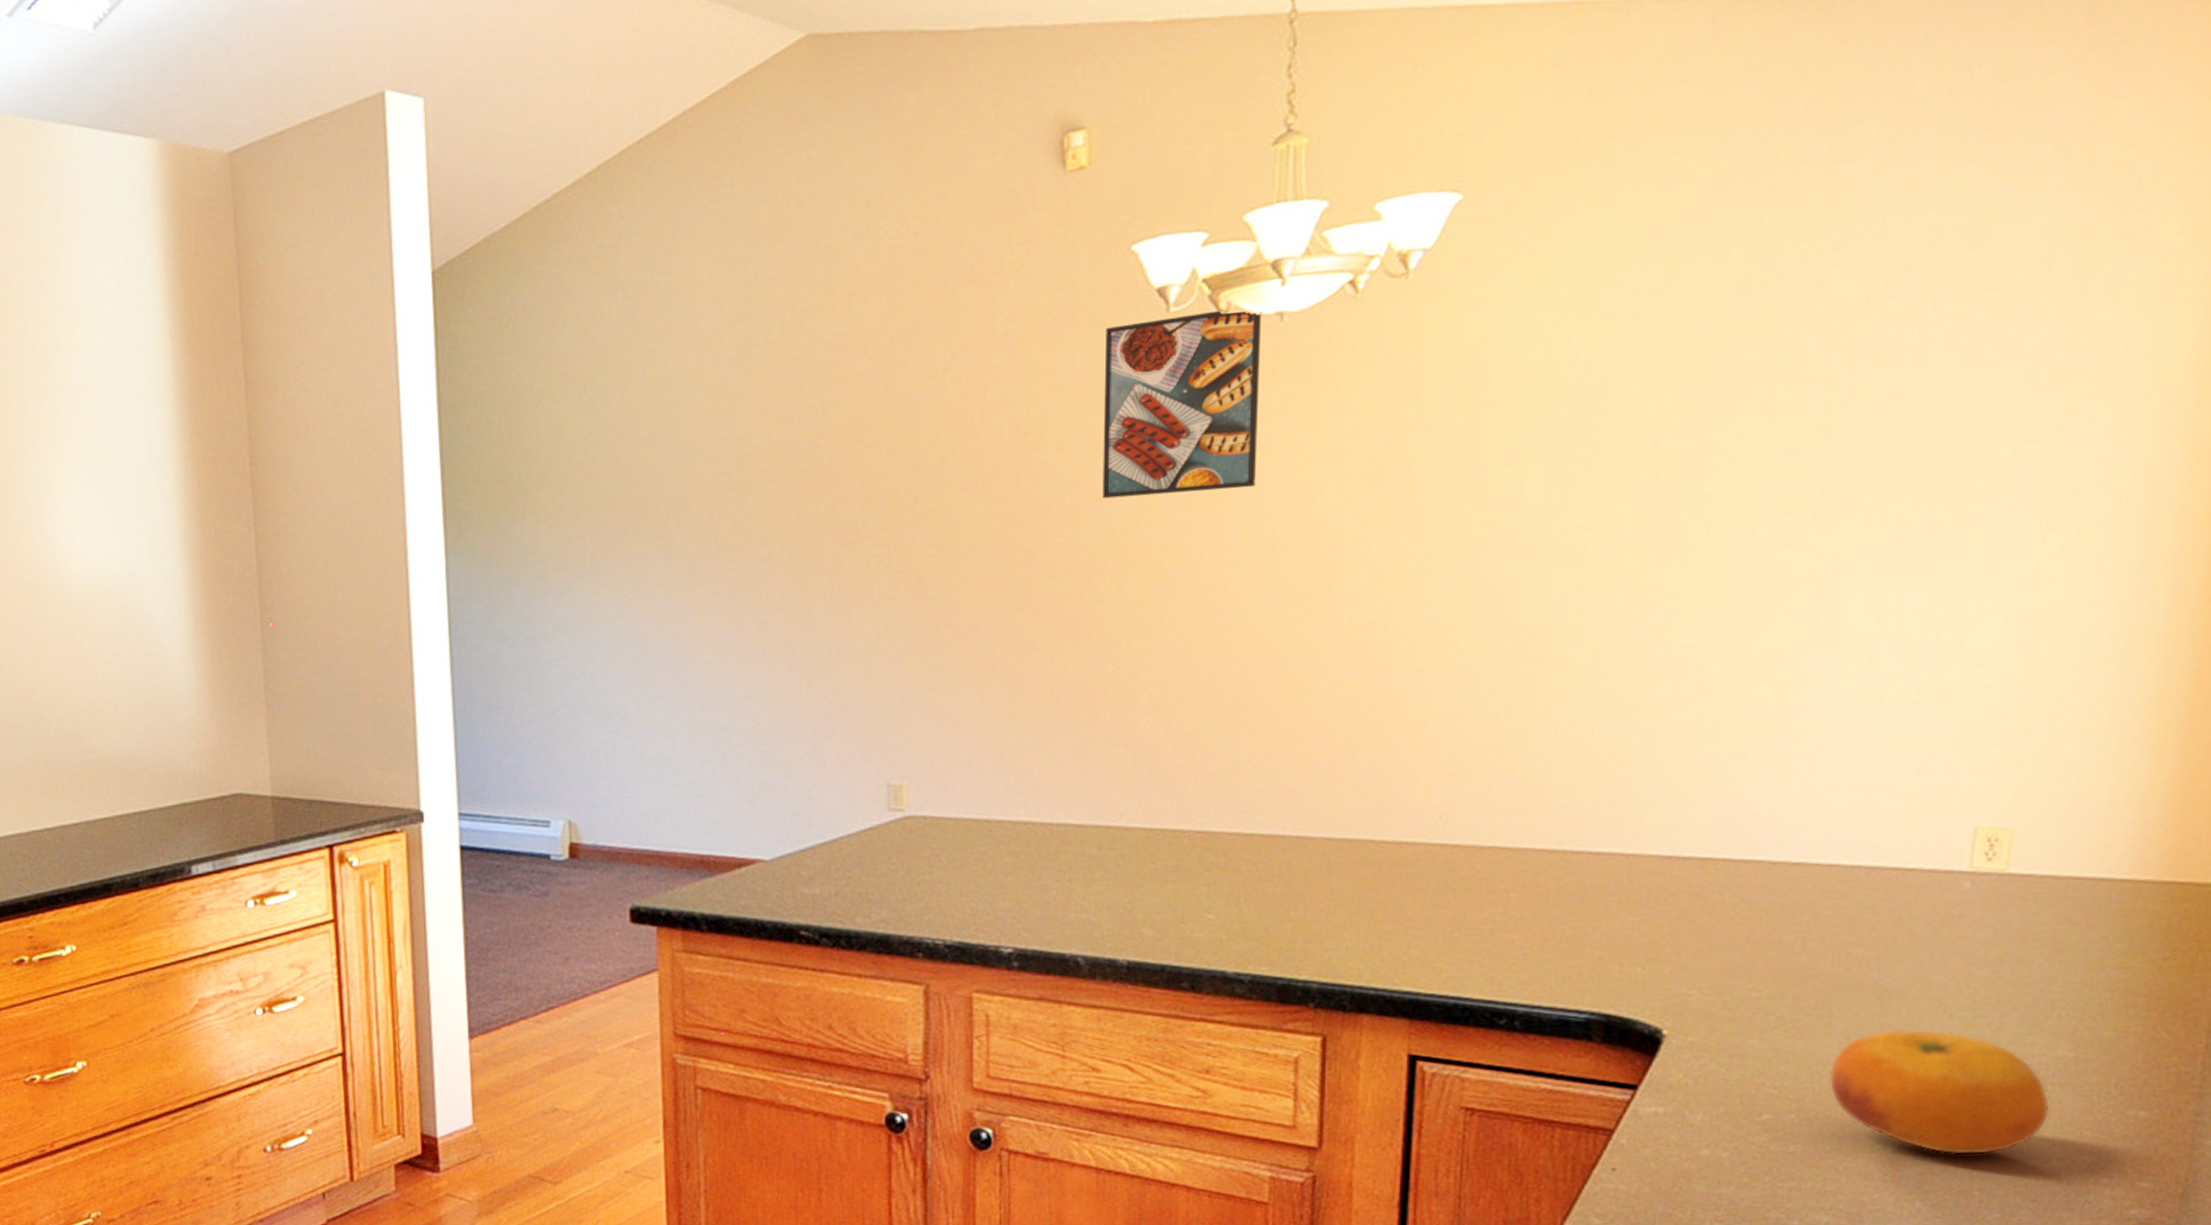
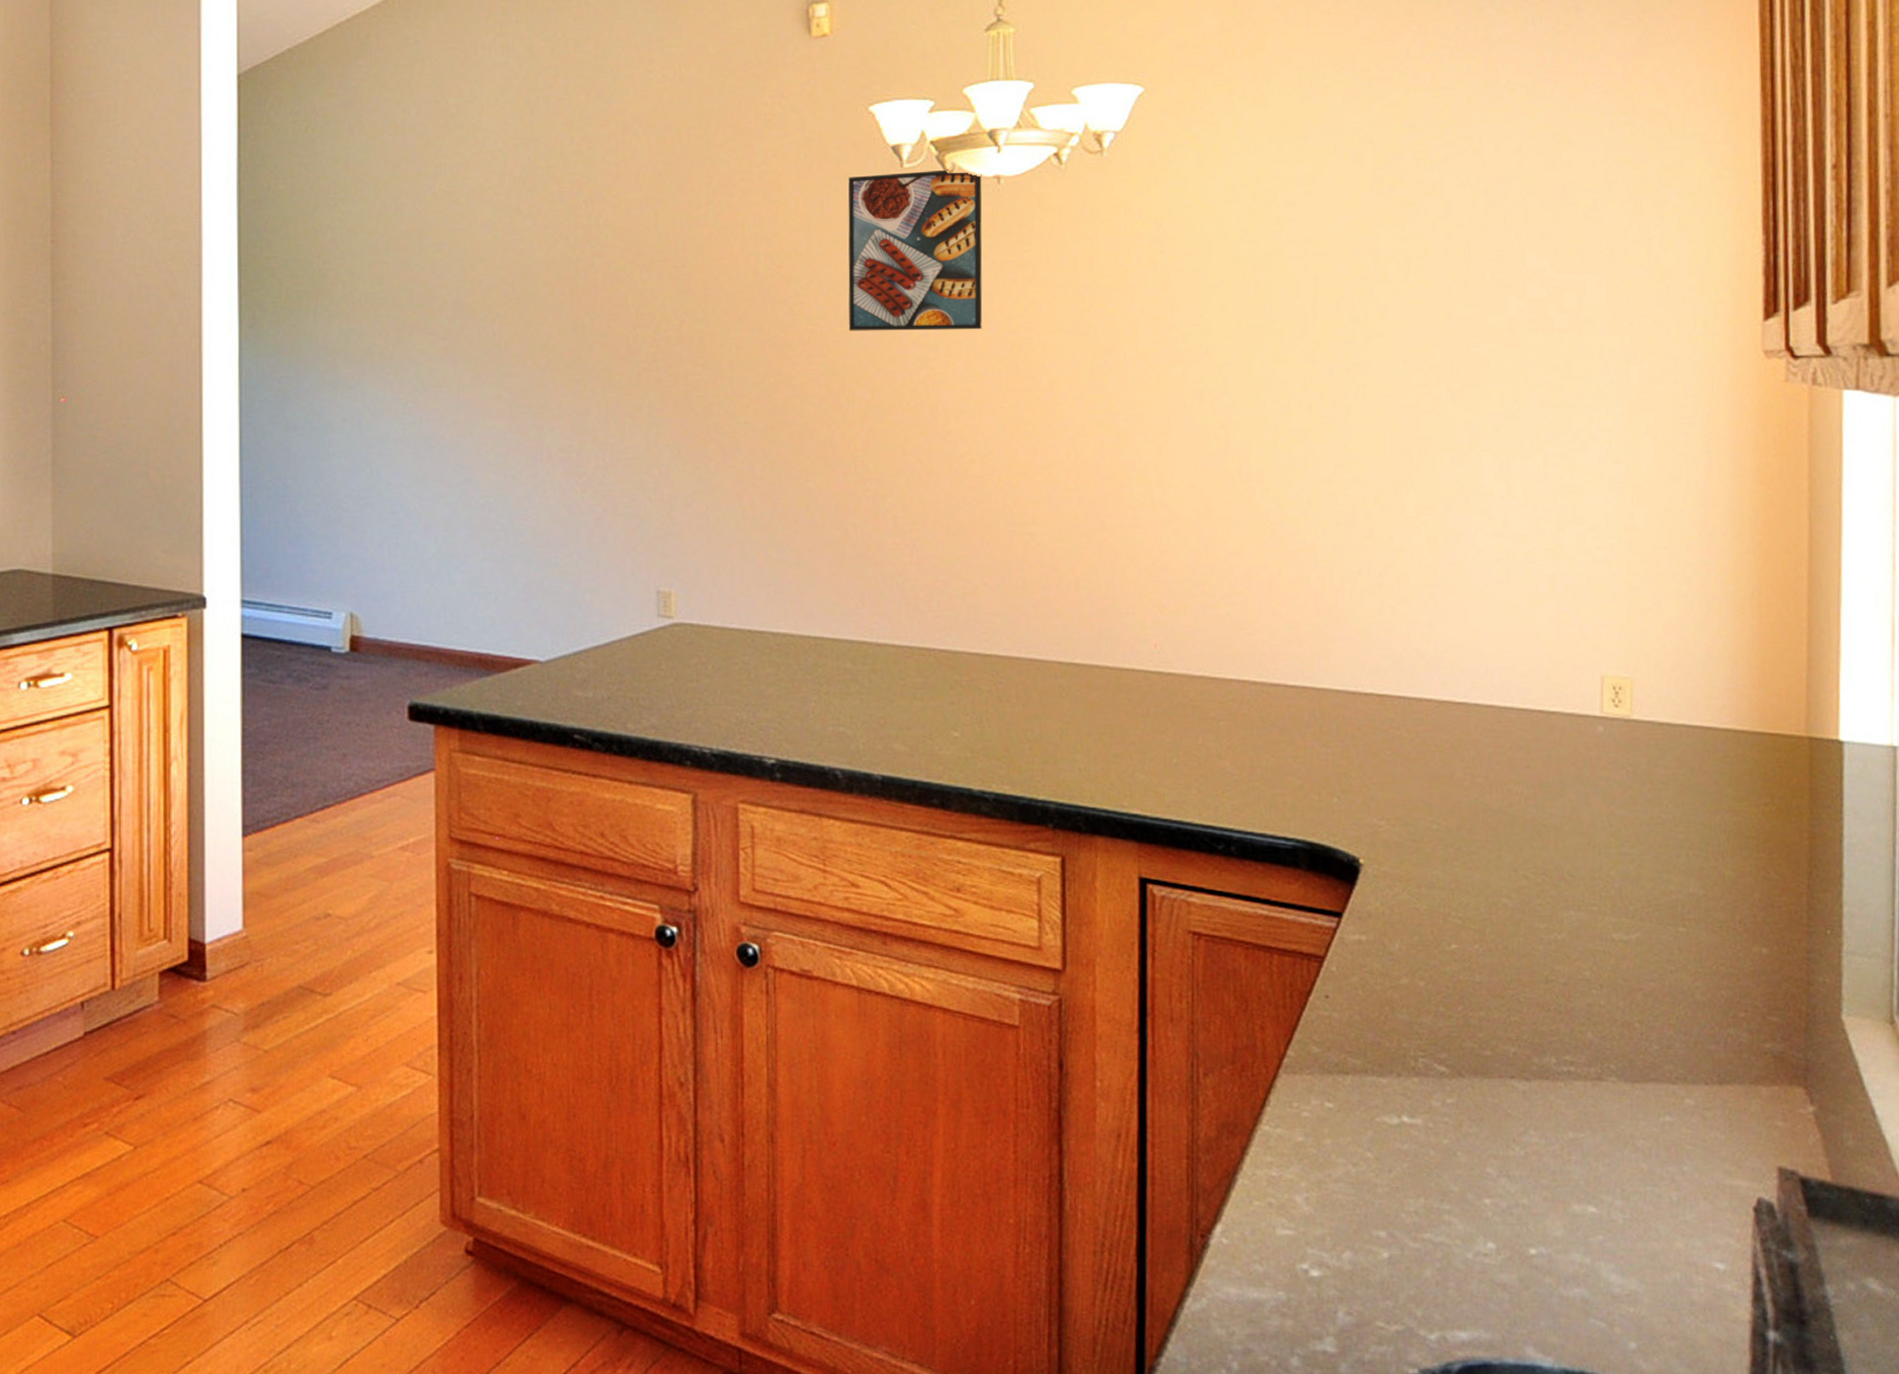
fruit: present [1829,1029,2051,1155] -> none [1503,864,1690,987]

